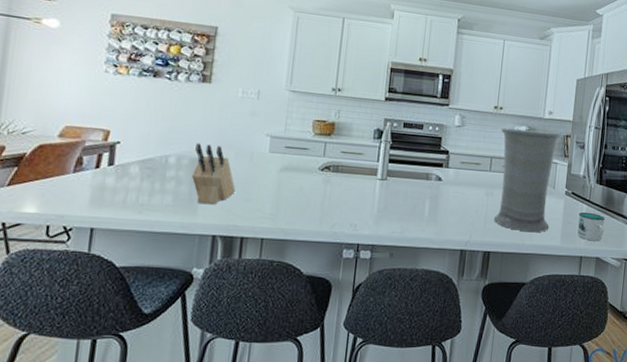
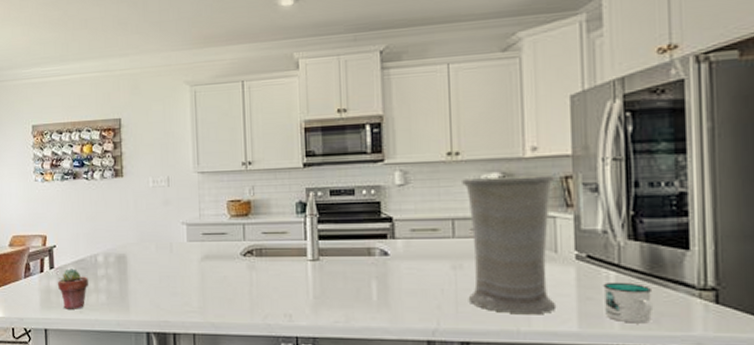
potted succulent: none [114,167,154,210] -> present [57,269,88,309]
knife block: present [192,143,235,204] -> none [119,239,161,300]

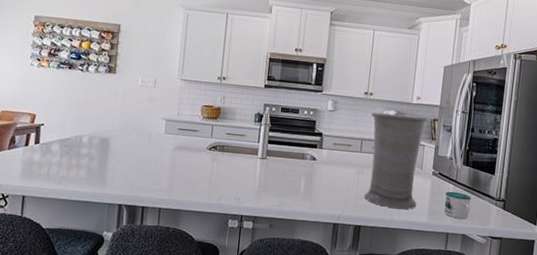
potted succulent: present [57,269,88,309] -> none [40,145,71,181]

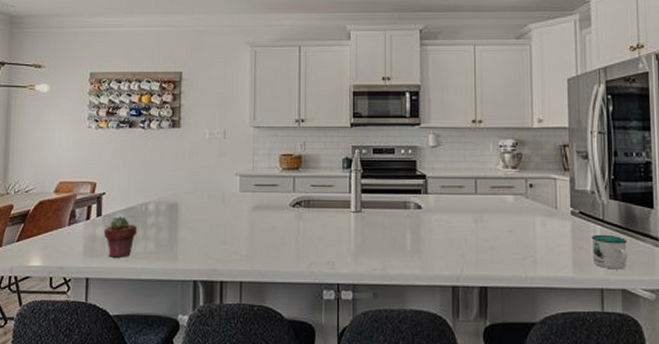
potted succulent: none [40,145,71,181] -> present [103,216,137,258]
vase: present [364,112,429,210] -> none [484,142,556,262]

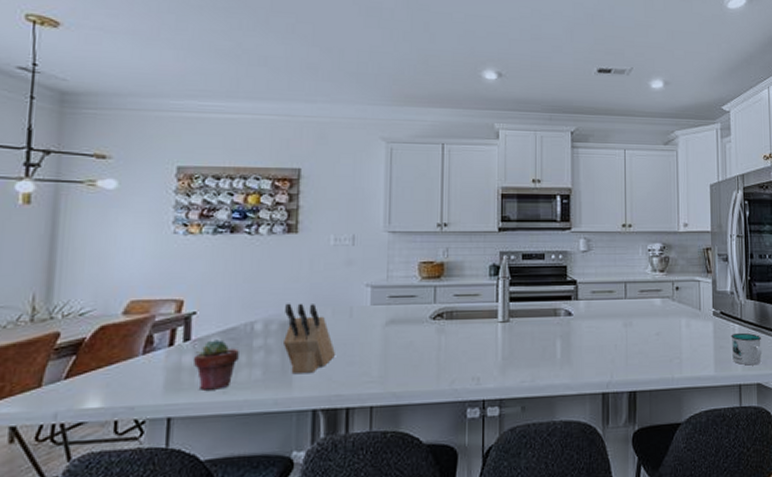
knife block: none [171,188,211,248] -> present [284,303,335,373]

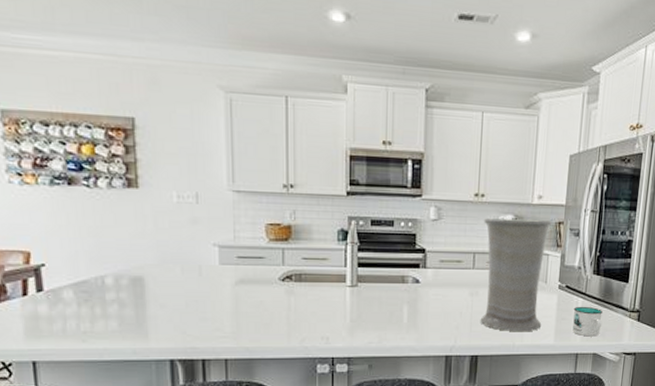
potted succulent: present [192,340,239,390] -> none [48,292,93,338]
knife block: present [284,303,335,373] -> none [134,259,187,326]
vase: none [633,246,700,364] -> present [480,218,553,332]

